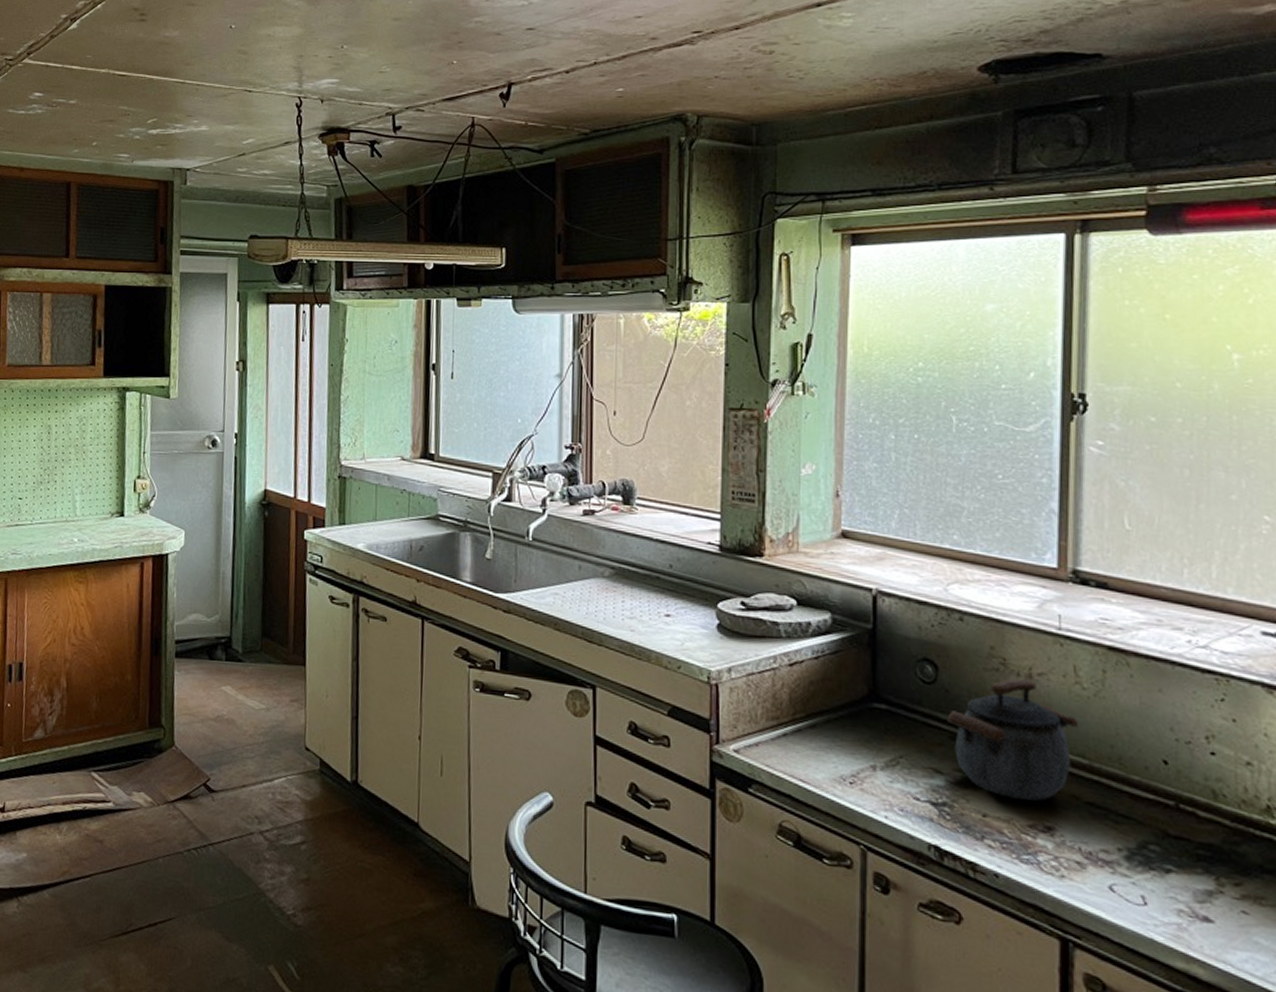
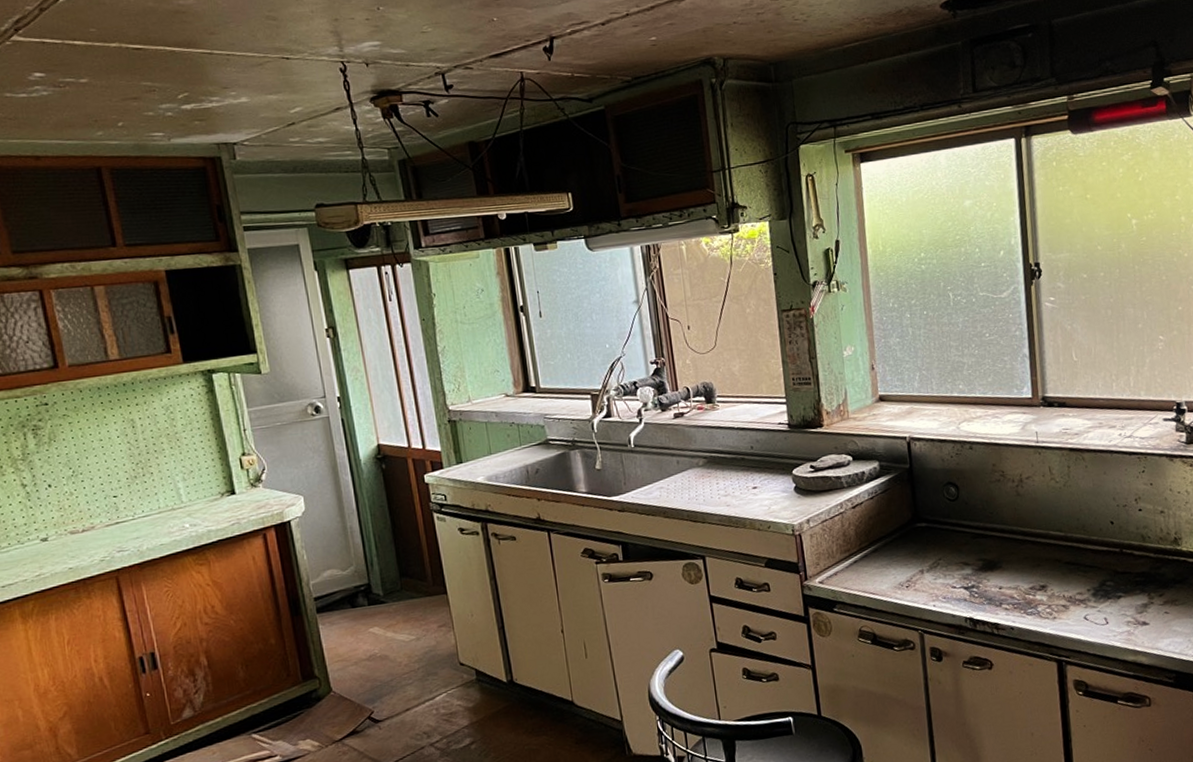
kettle: present [947,678,1079,801] -> none [969,483,1056,572]

